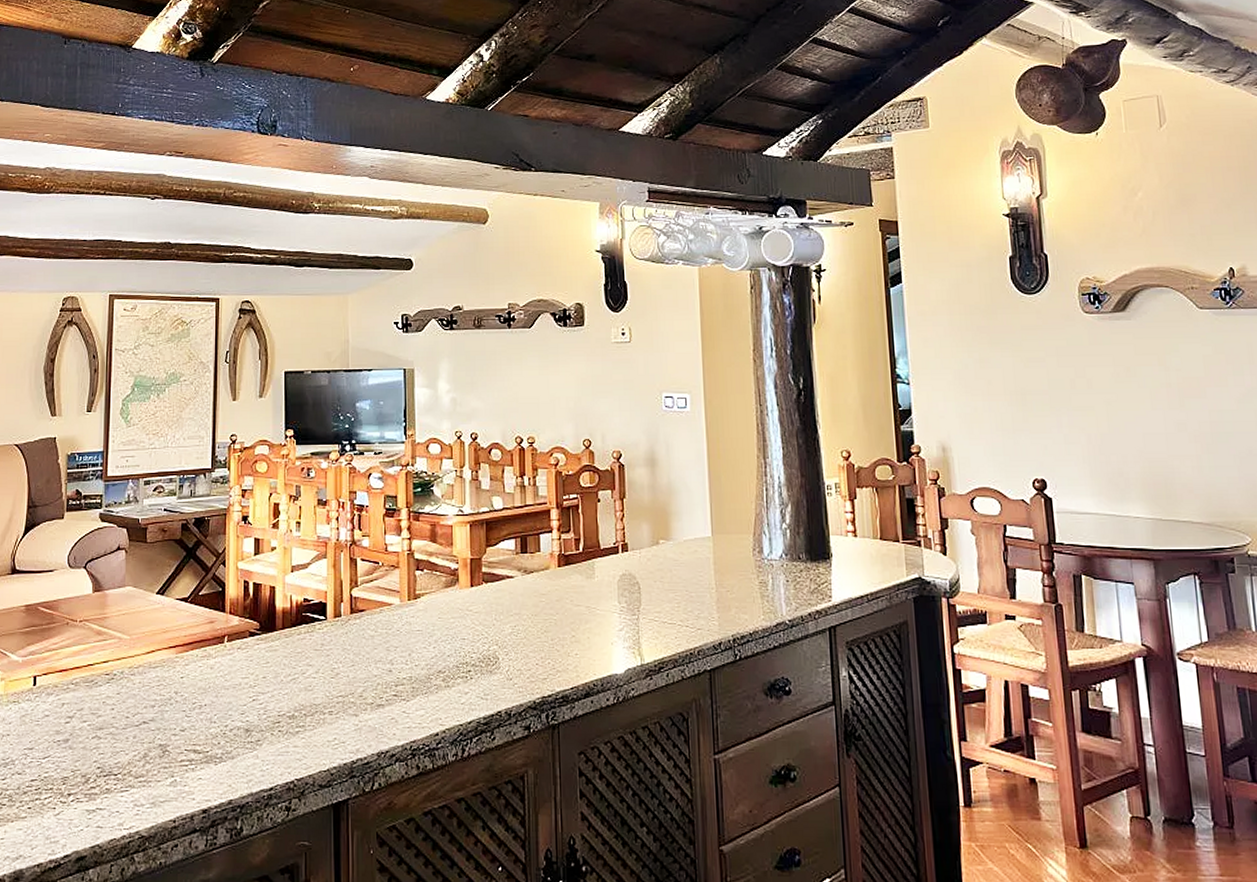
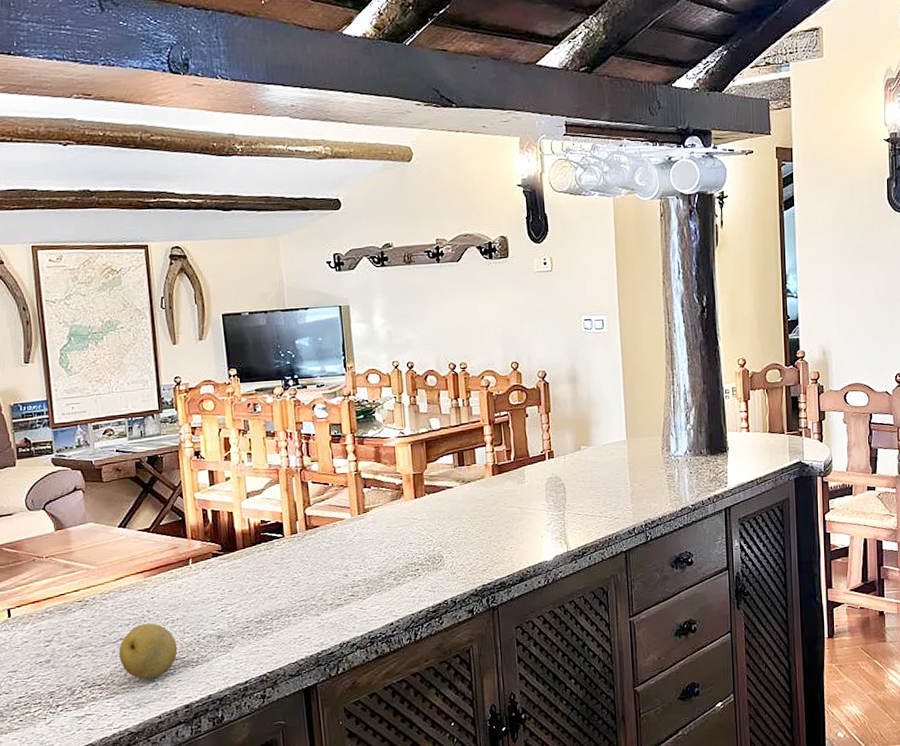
fruit: none [140,707,202,773] -> present [119,623,178,680]

